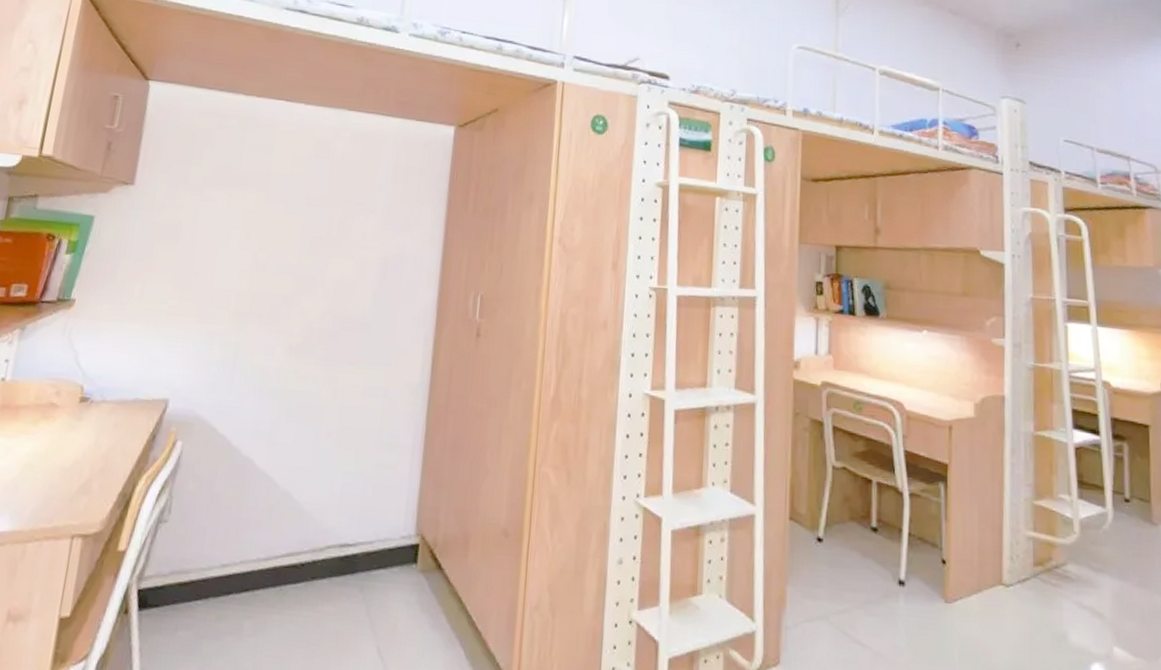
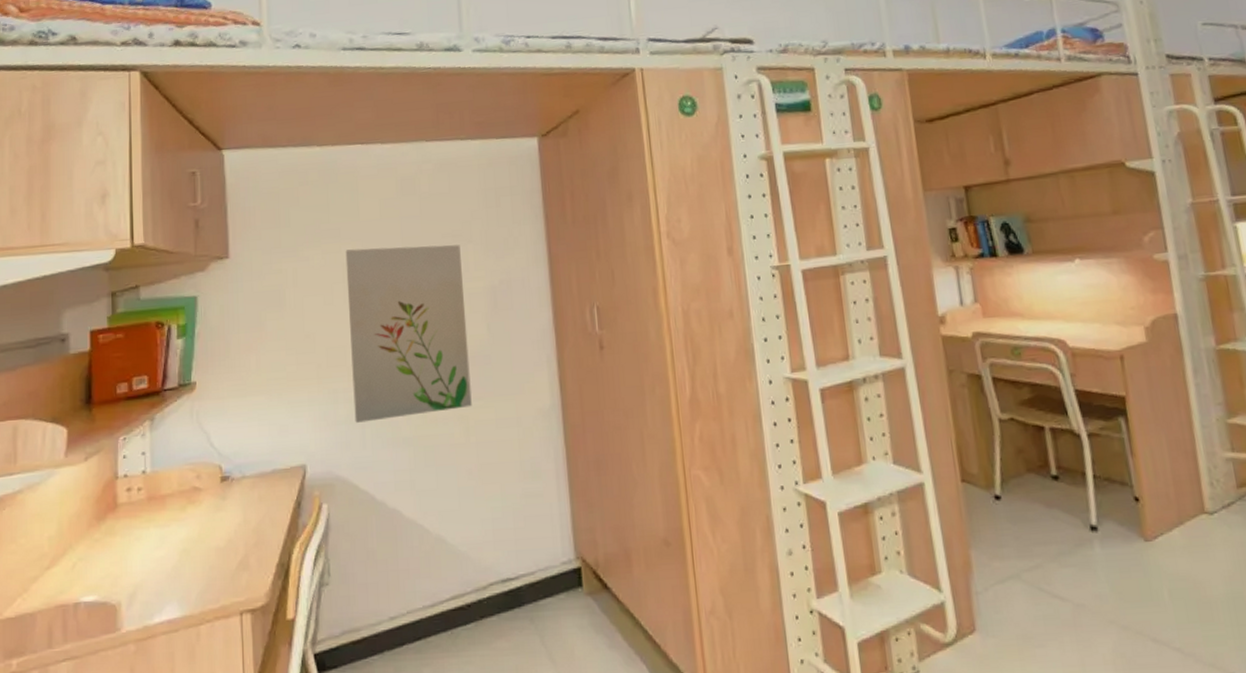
wall art: none [226,198,362,370] -> present [345,244,472,423]

